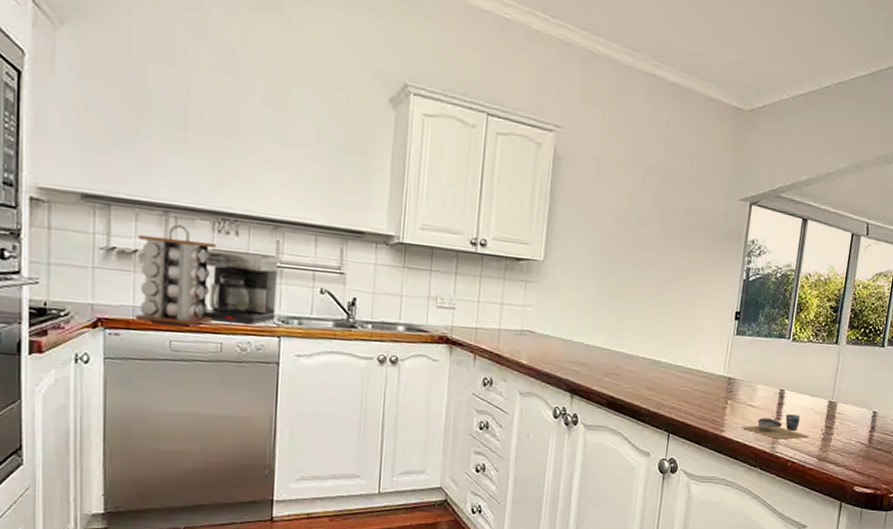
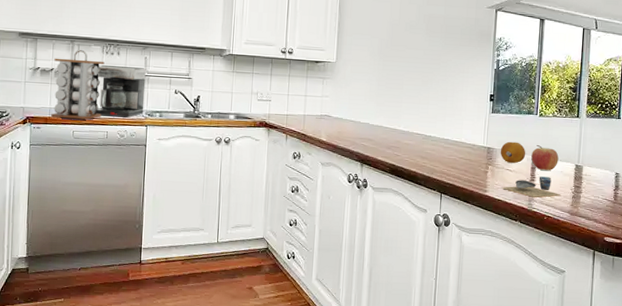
fruit: none [742,371,773,399] -> present [500,141,526,164]
fruit: none [778,376,811,407] -> present [531,145,559,170]

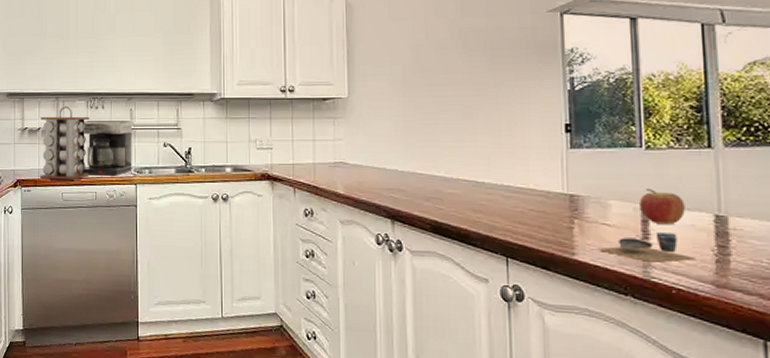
fruit: present [500,141,526,164] -> none [589,185,631,216]

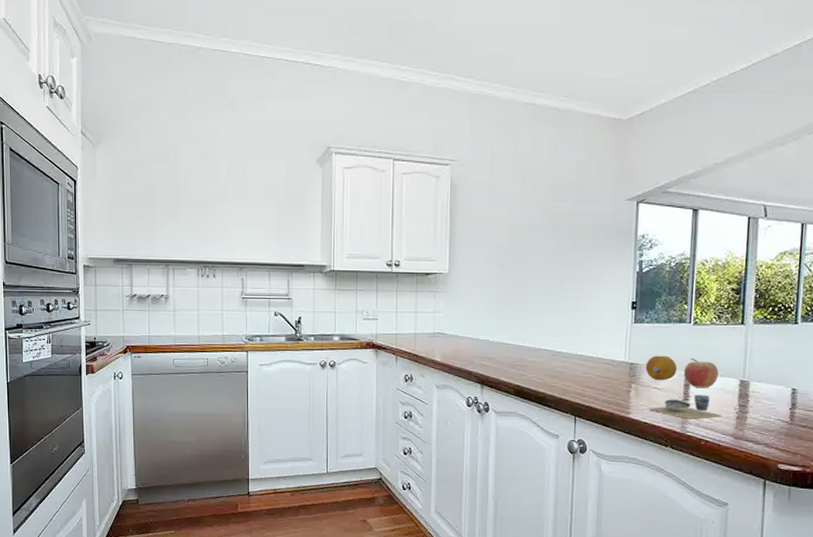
spice rack: present [40,105,90,181] -> none [150,273,201,348]
coffee maker: present [84,120,132,176] -> none [195,288,244,343]
fruit: none [589,185,631,216] -> present [645,355,678,381]

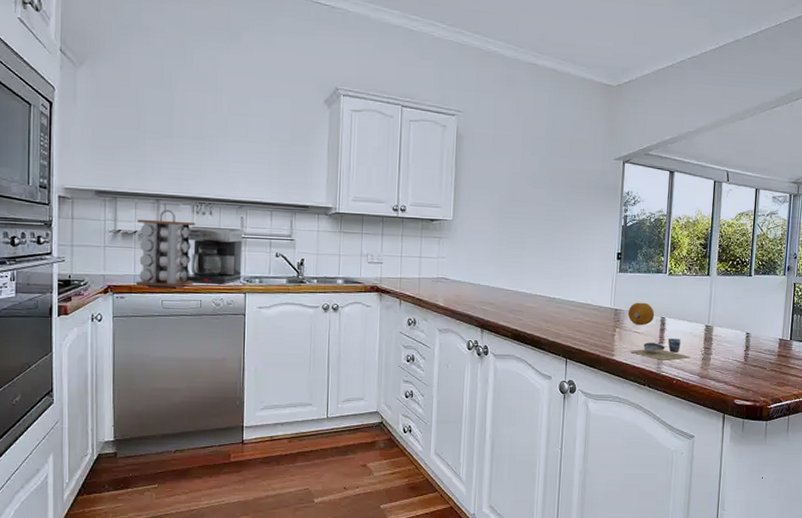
spice rack: none [150,273,201,348] -> present [136,208,195,289]
coffee maker: none [195,288,244,343] -> present [187,226,243,284]
fruit: present [684,358,719,388] -> none [660,305,688,332]

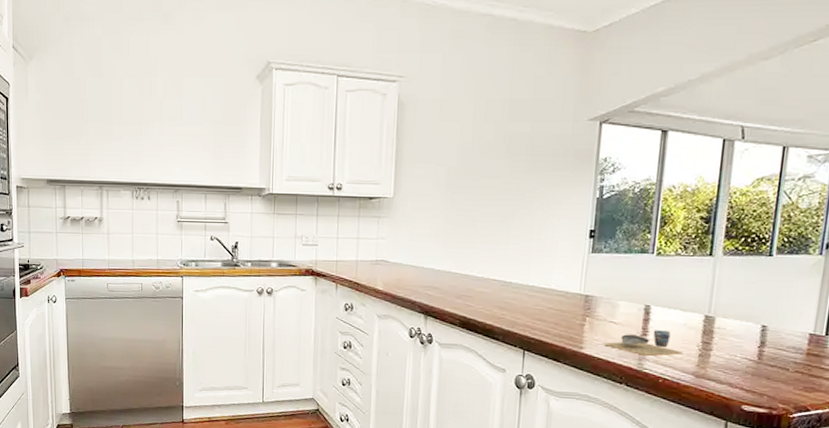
spice rack: present [136,208,195,289] -> none [84,195,135,272]
coffee maker: present [187,226,243,284] -> none [129,211,179,268]
fruit: present [628,302,655,326] -> none [601,287,637,315]

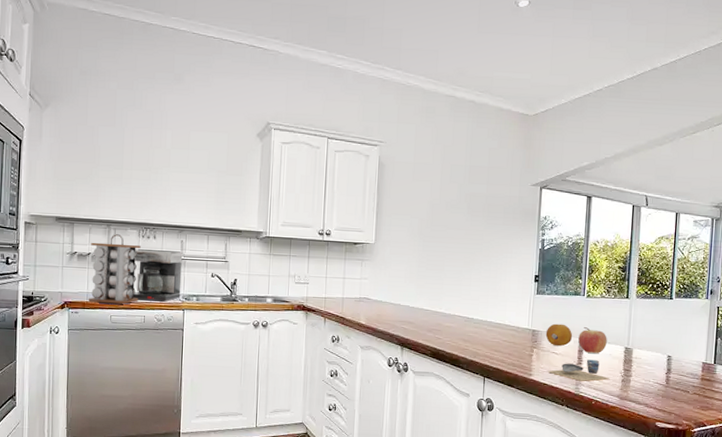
spice rack: none [84,195,135,272] -> present [89,233,141,305]
coffee maker: none [129,211,179,268] -> present [133,249,183,302]
fruit: none [601,287,637,315] -> present [545,323,573,347]
fruit: none [643,291,682,323] -> present [578,327,607,353]

